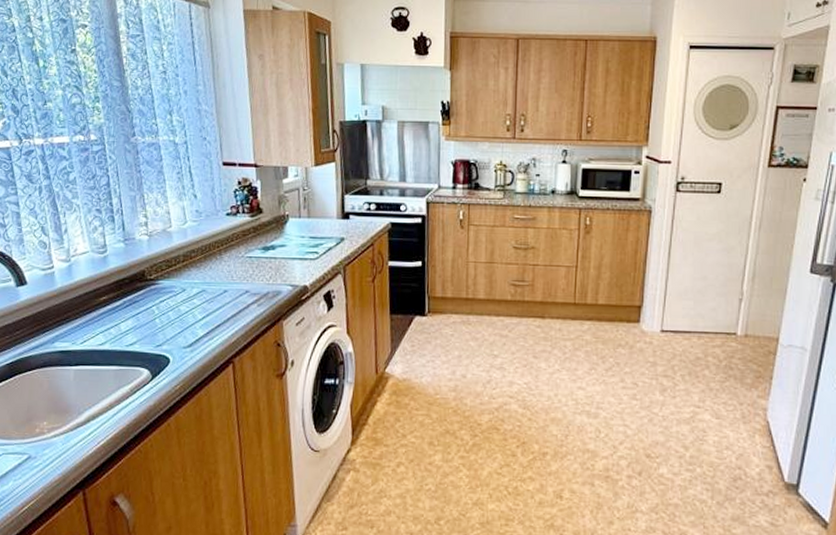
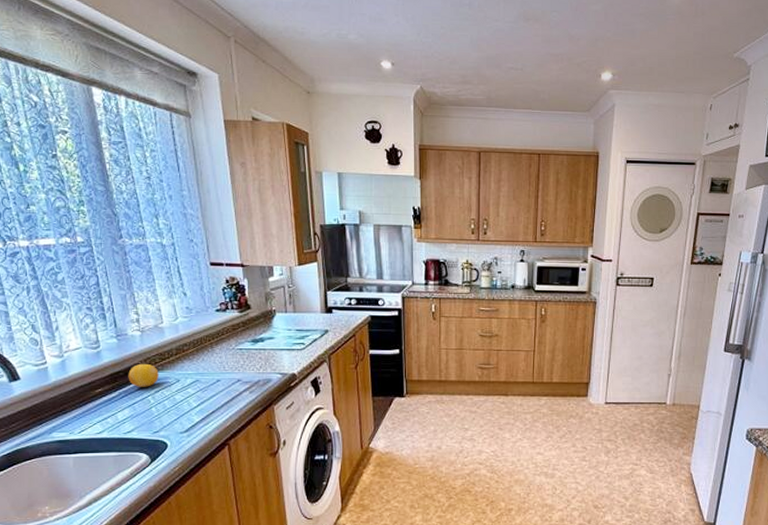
fruit: none [133,270,165,296] -> present [128,363,159,387]

